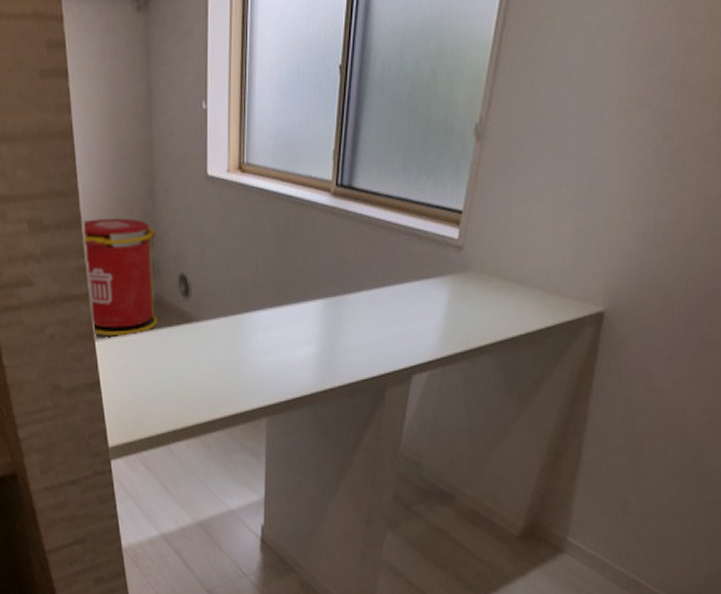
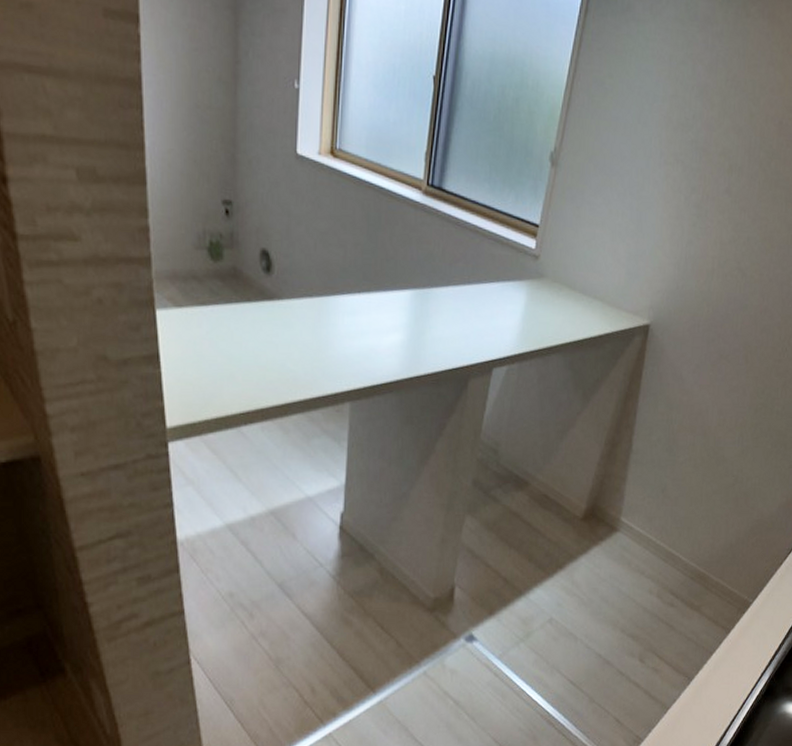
trash can: present [82,218,158,337] -> none [147,178,236,308]

